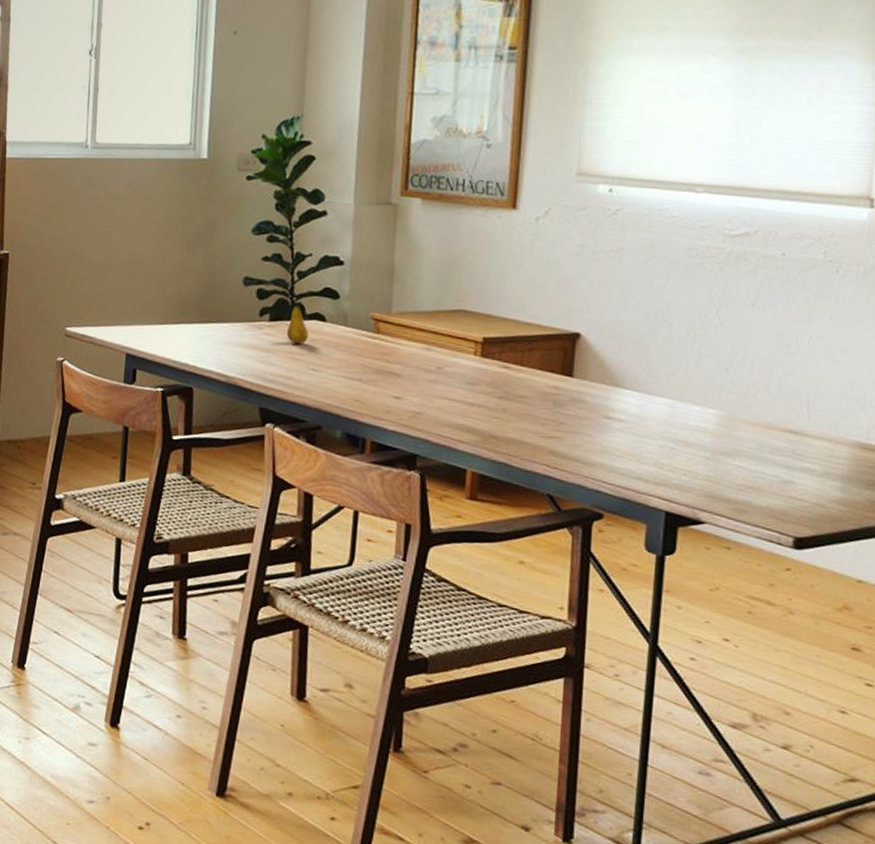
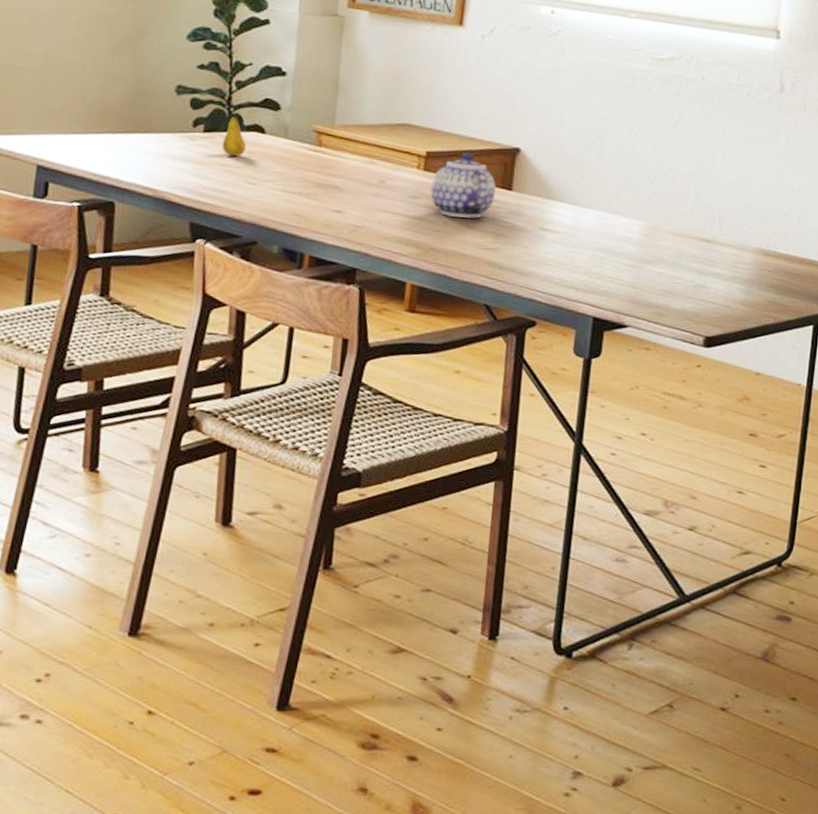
teapot: none [488,337,556,406] -> present [430,152,496,219]

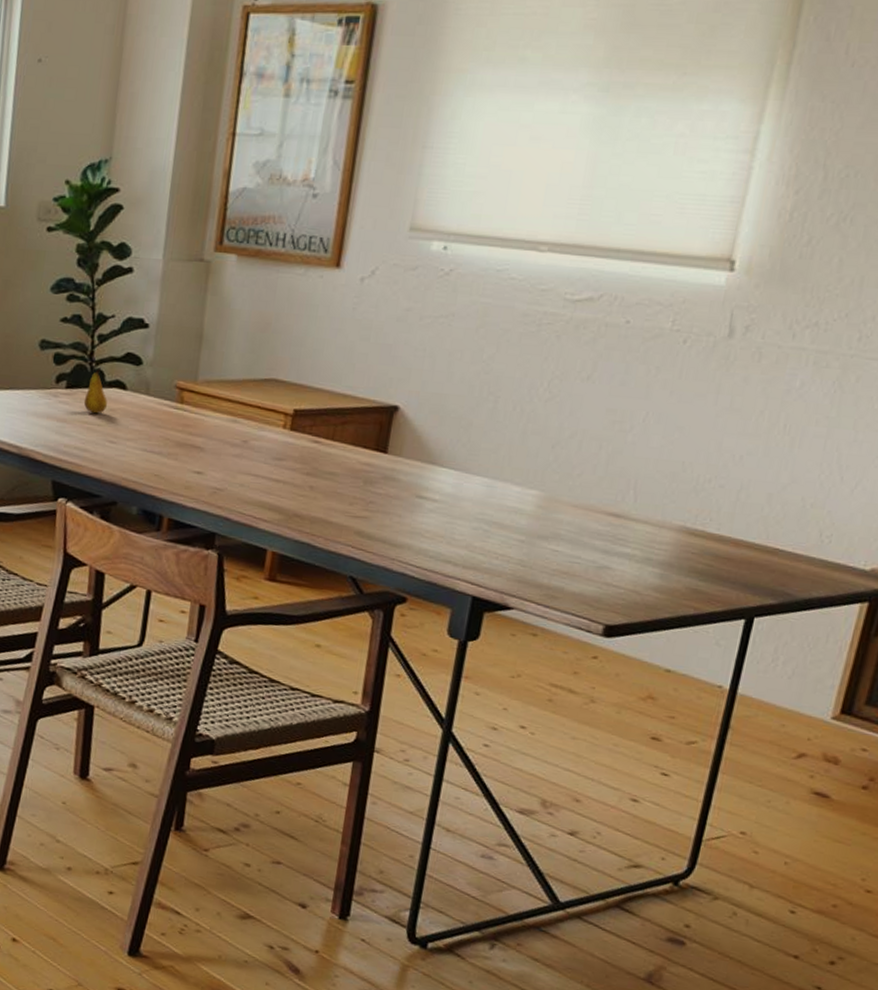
teapot: present [430,152,496,219] -> none [296,410,369,483]

